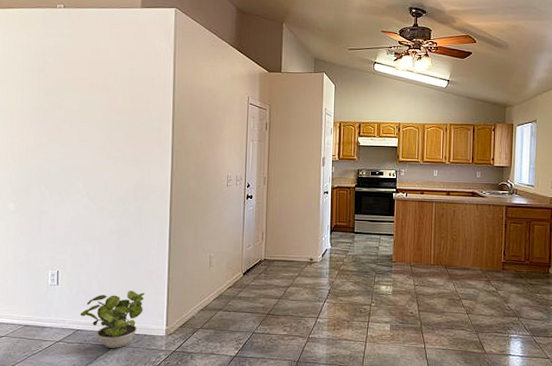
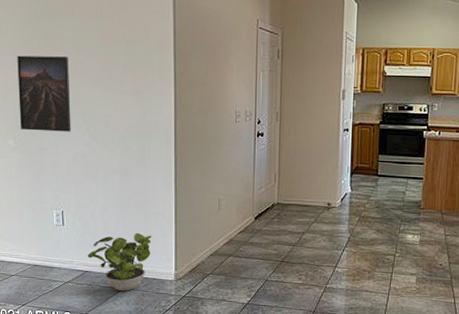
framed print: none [21,125,73,196] -> present [17,55,71,132]

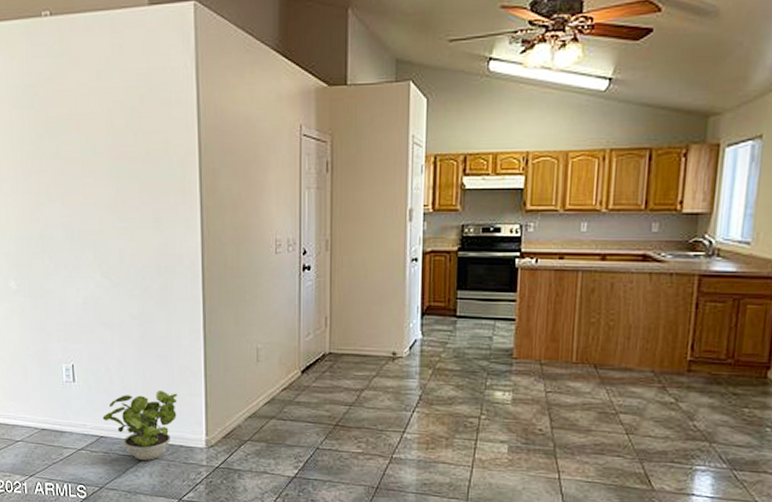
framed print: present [17,55,71,132] -> none [17,180,81,270]

